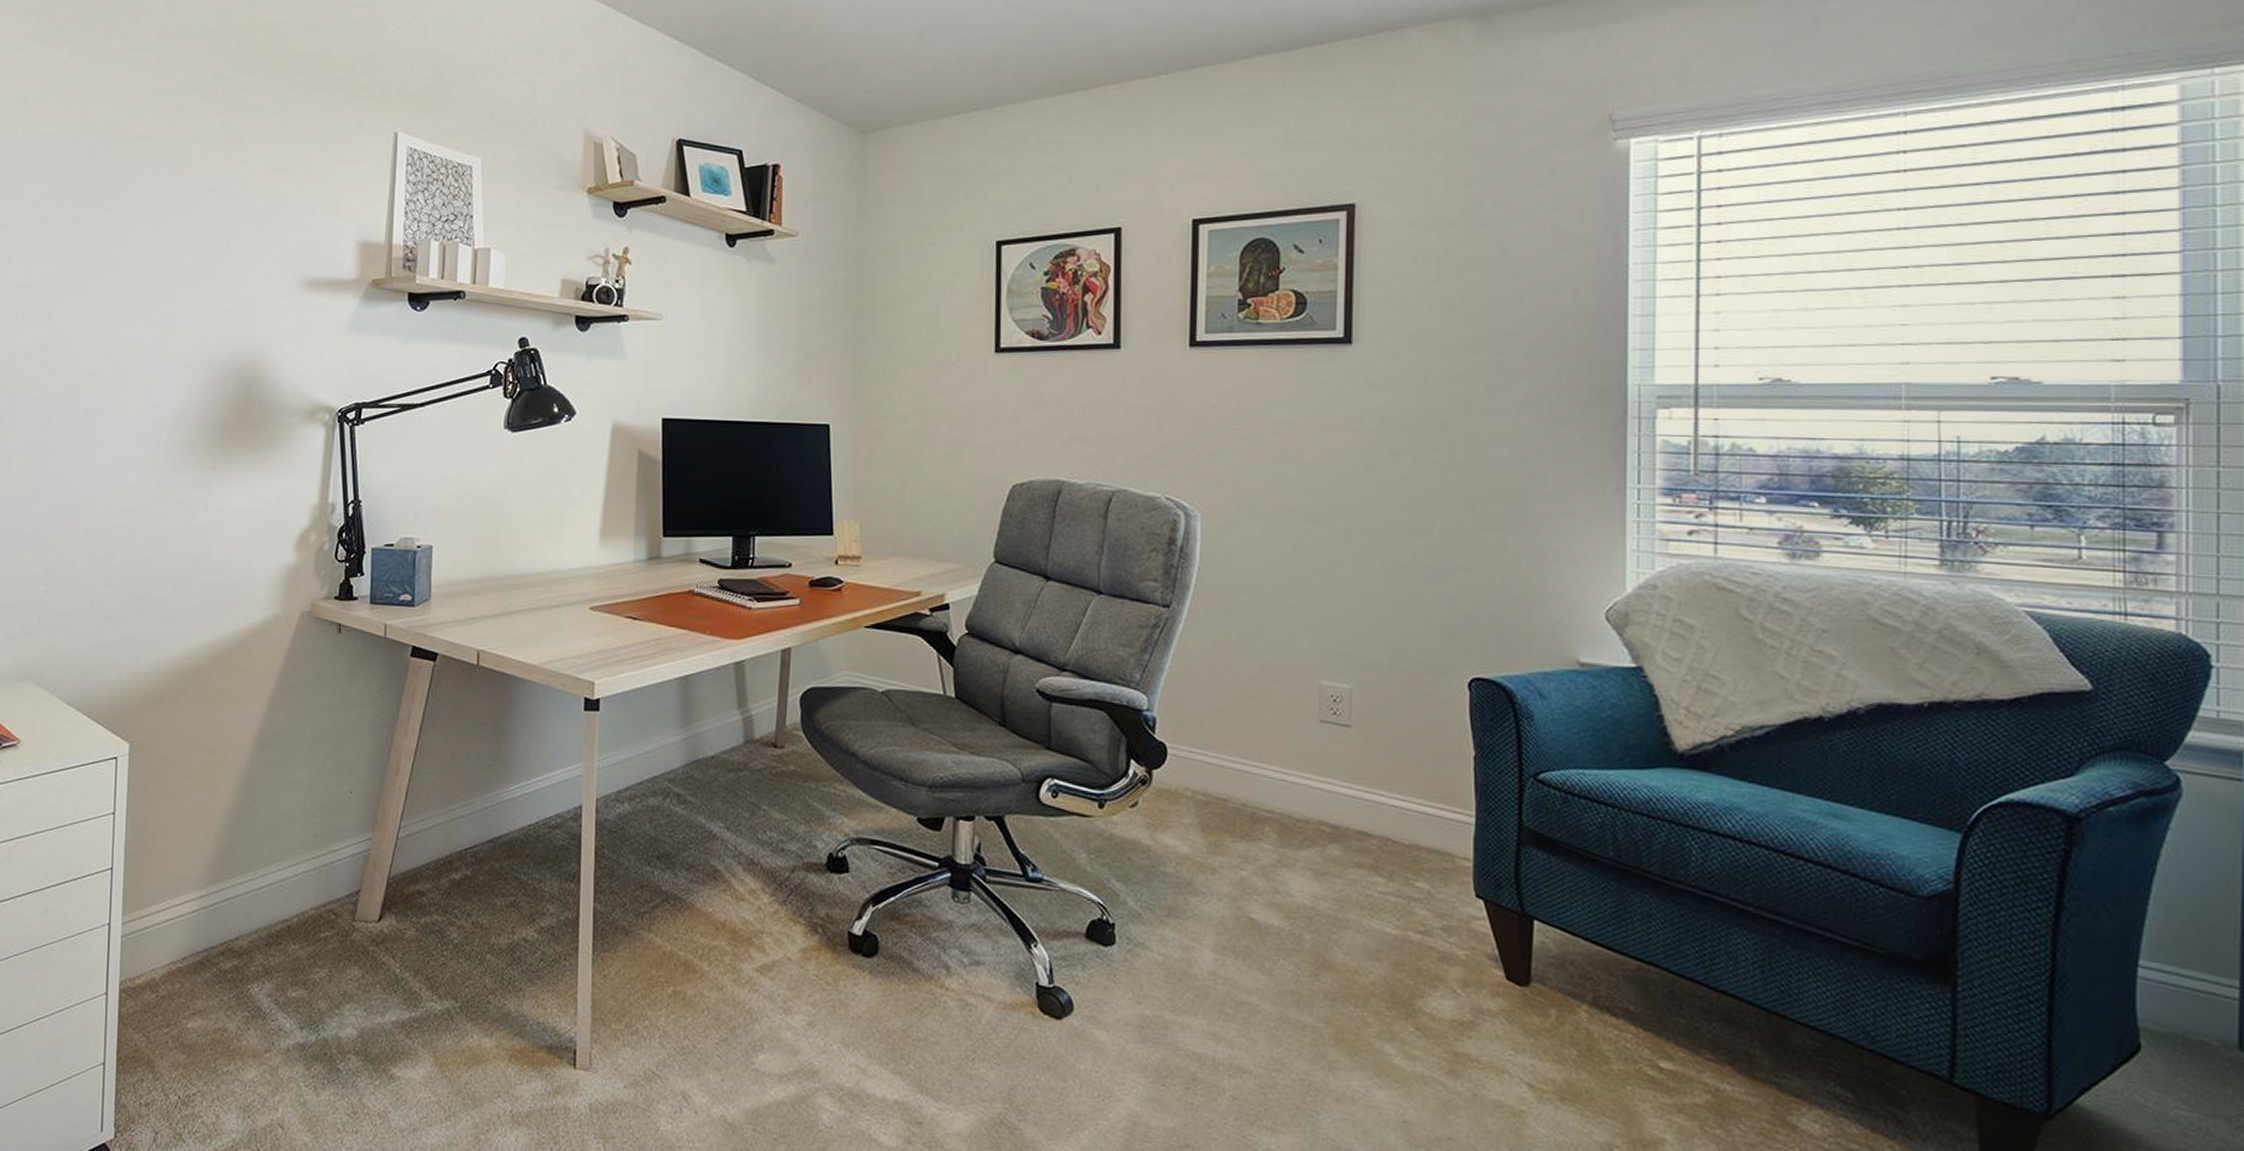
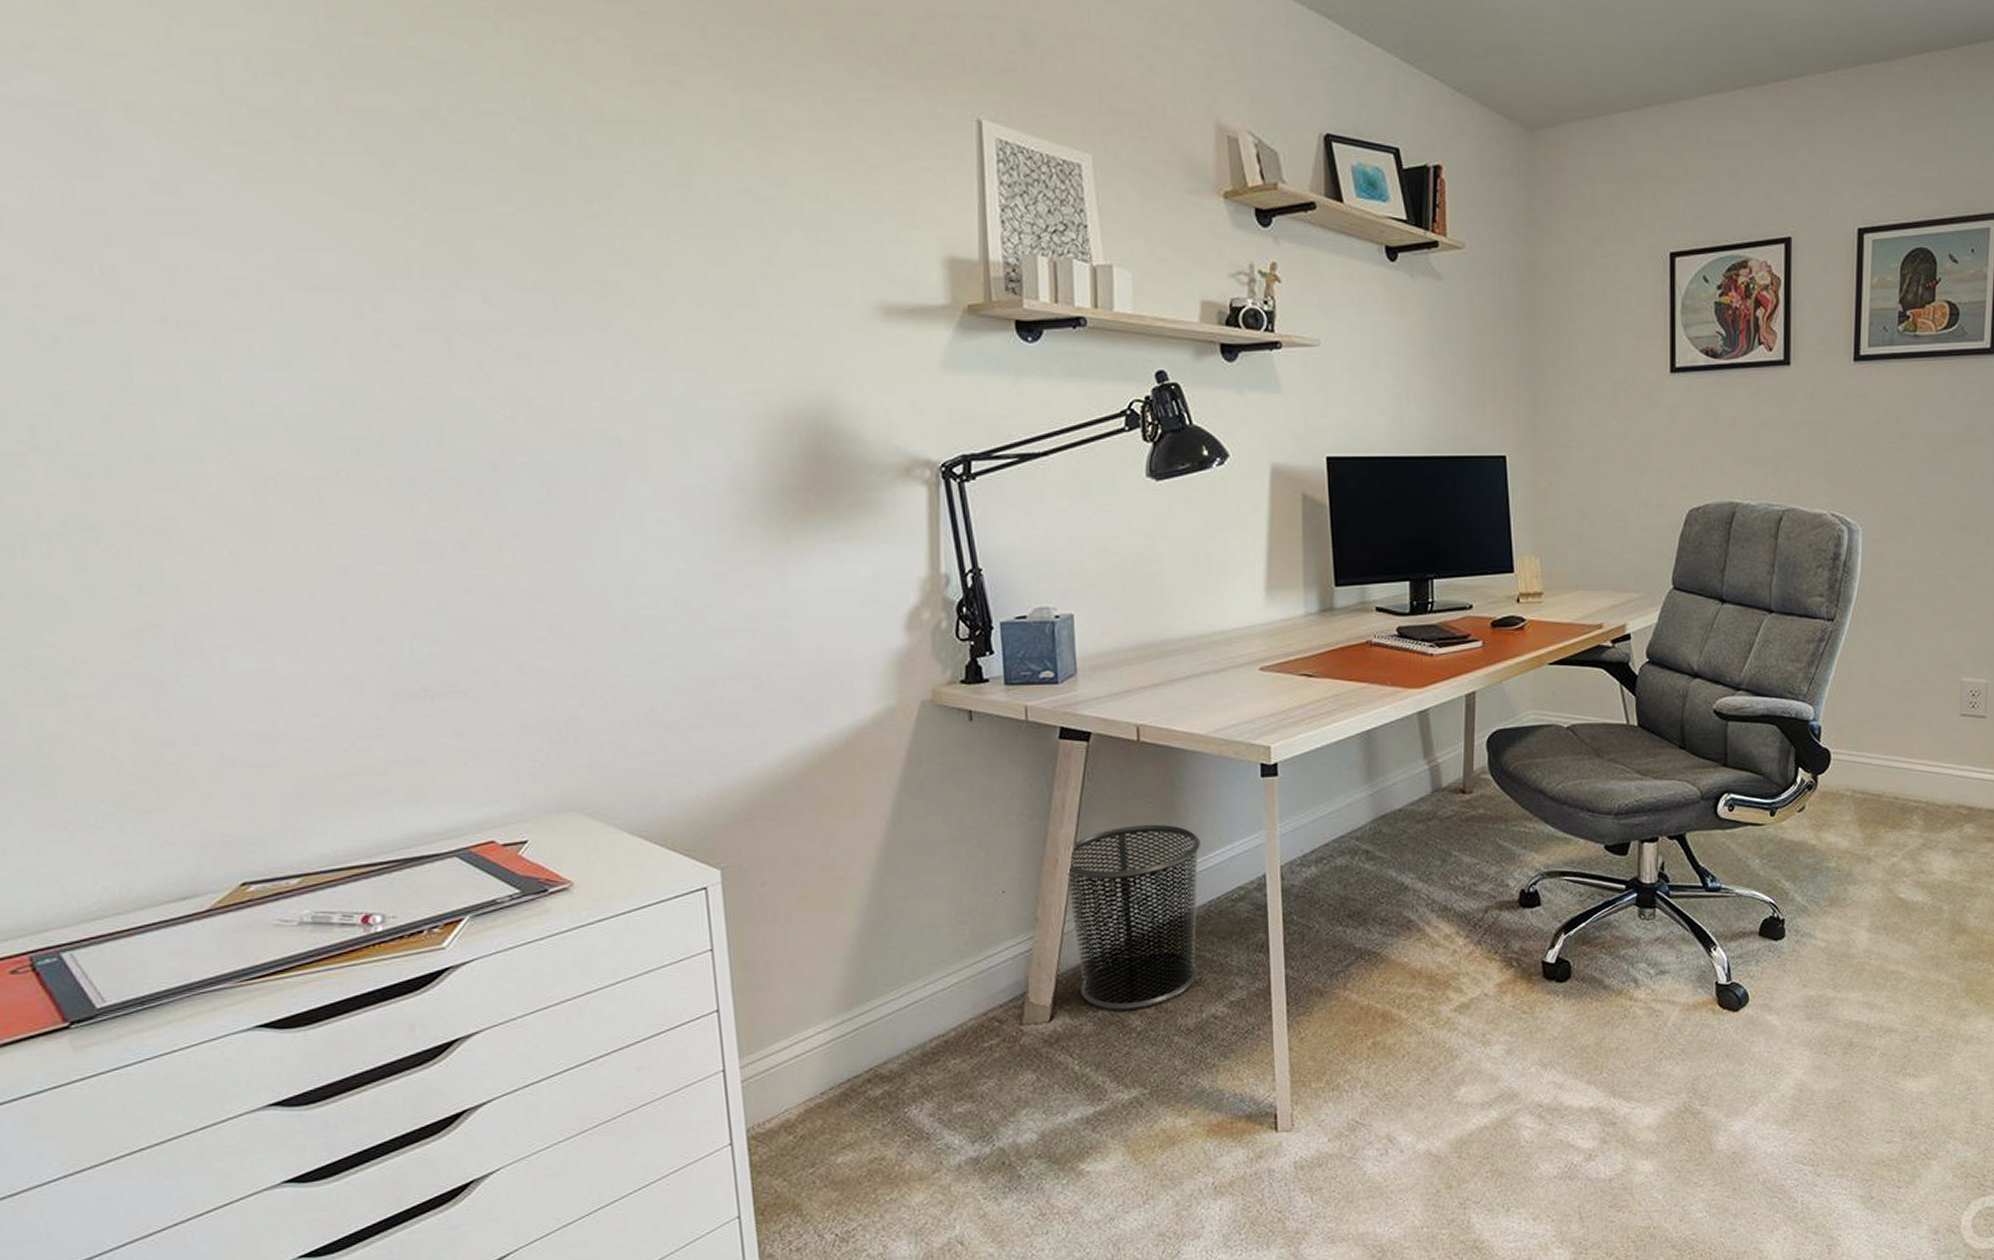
waste bin: none [404,743,525,922] -> present [1066,824,1200,1010]

